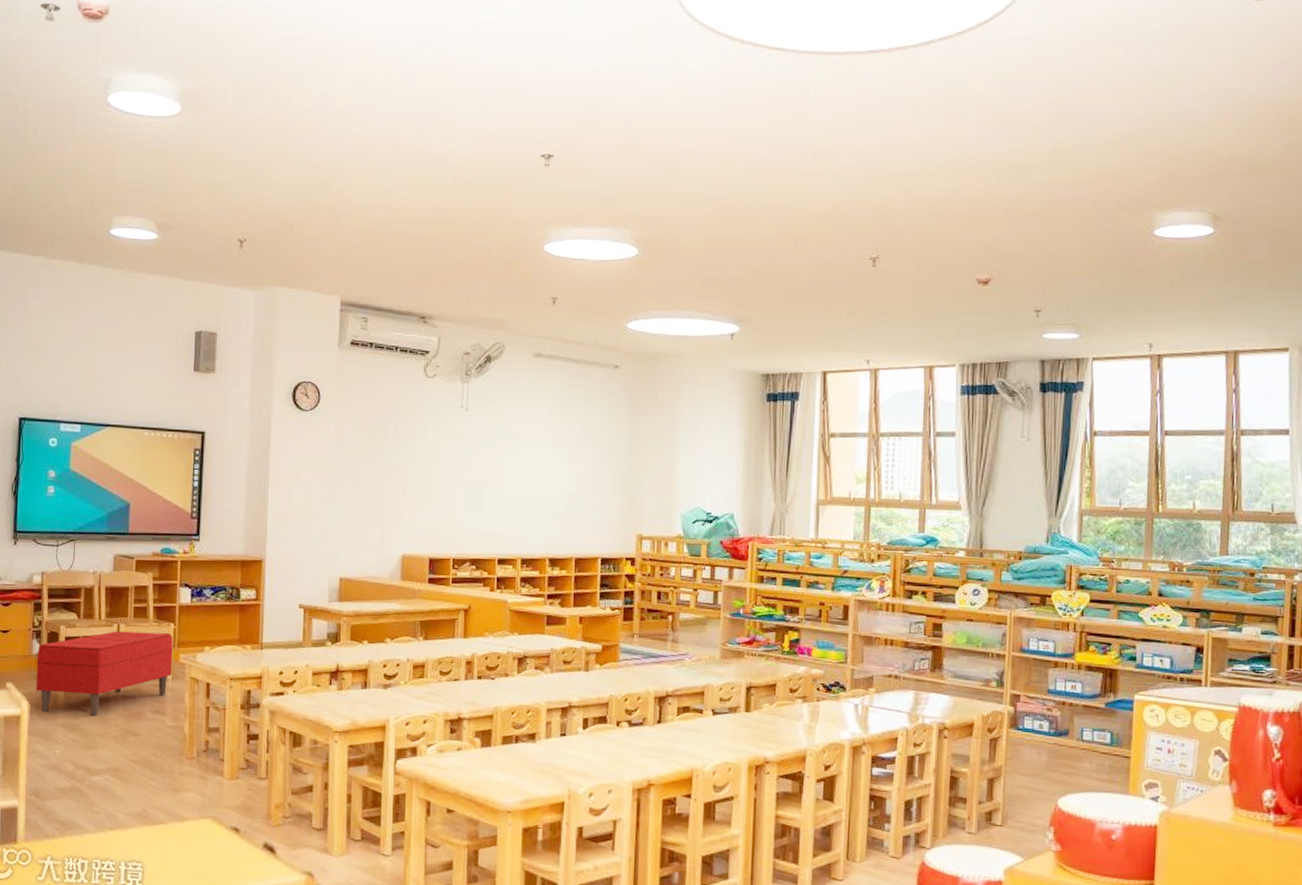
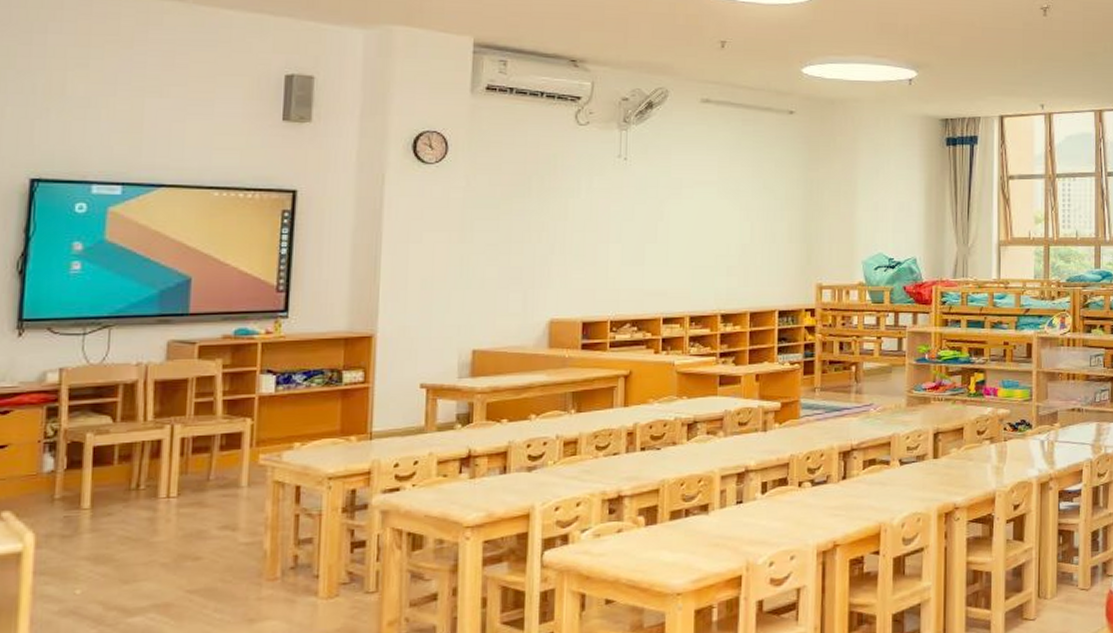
bench: present [36,631,173,716] -> none [47,431,250,545]

